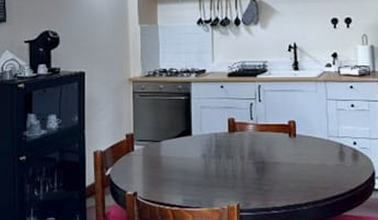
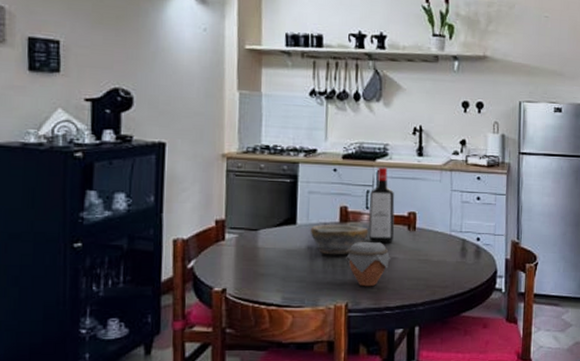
bowl: none [203,134,254,161] -> present [310,224,369,255]
jar: none [235,148,275,189] -> present [346,241,391,287]
liquor bottle: none [254,82,277,150] -> present [368,167,395,244]

